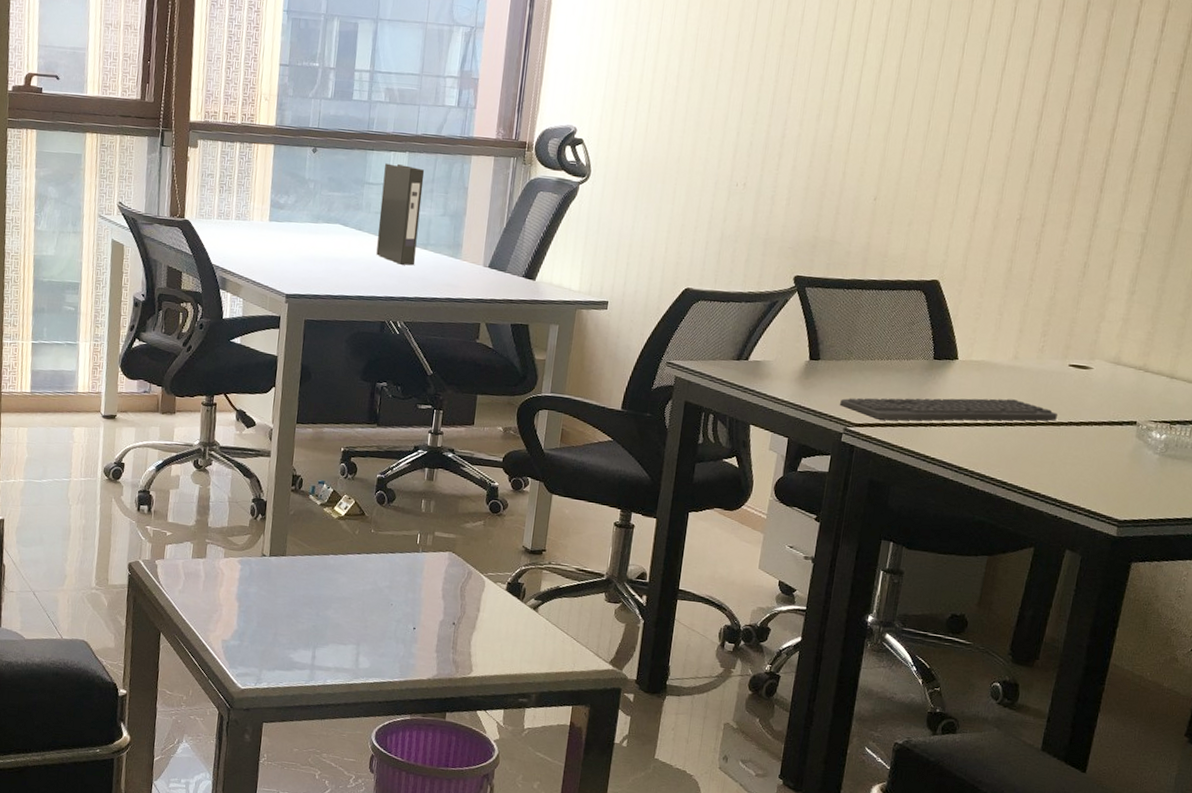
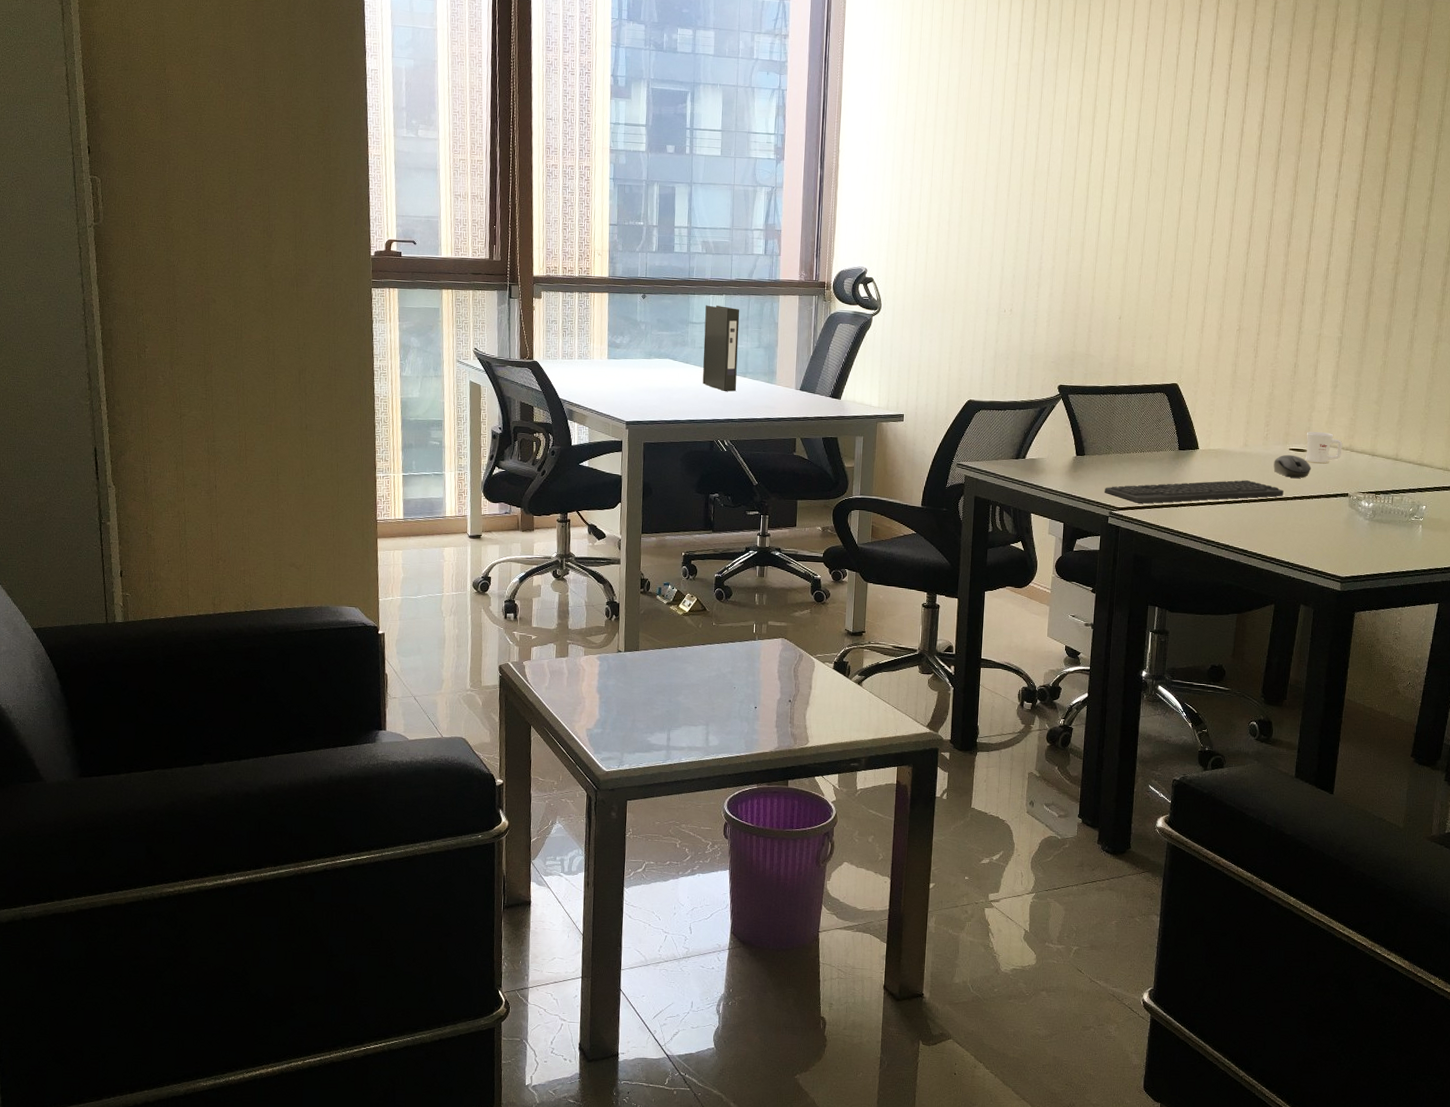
computer mouse: none [1047,371,1094,401] -> present [1273,454,1312,478]
mug: none [1086,345,1135,385] -> present [1304,432,1343,464]

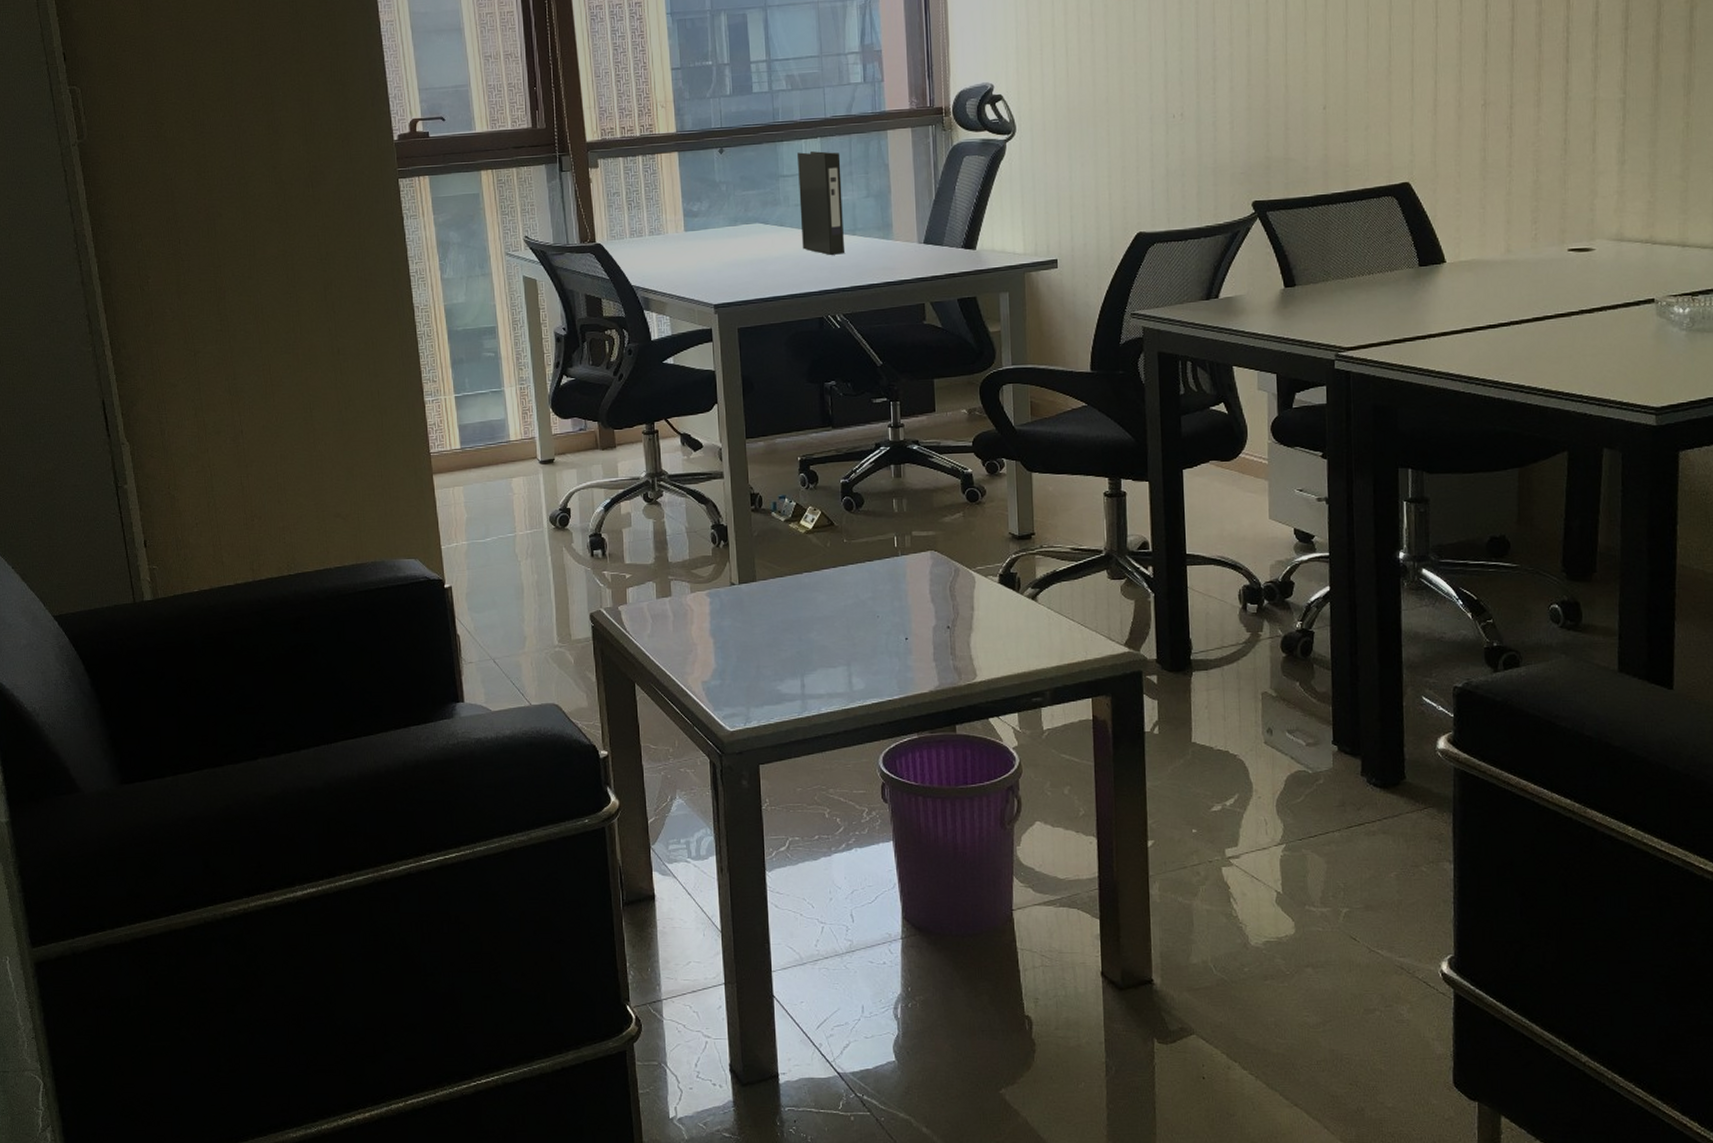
computer keyboard: present [1105,480,1284,504] -> none [1326,295,1566,339]
computer mouse: present [1273,454,1312,478] -> none [1548,256,1601,286]
mug: present [1304,432,1343,464] -> none [1589,223,1641,265]

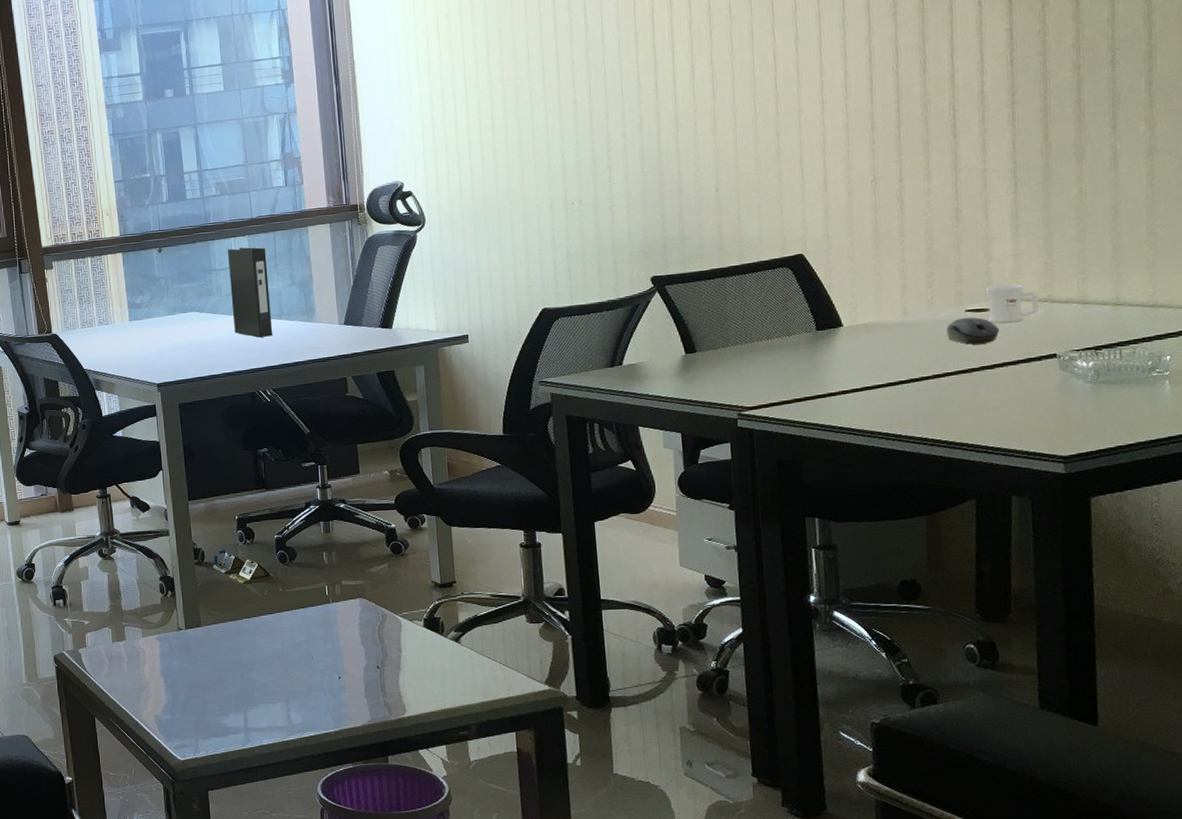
computer mouse: none [1548,256,1601,286] -> present [946,317,1000,345]
mug: none [1589,223,1641,265] -> present [985,284,1040,324]

